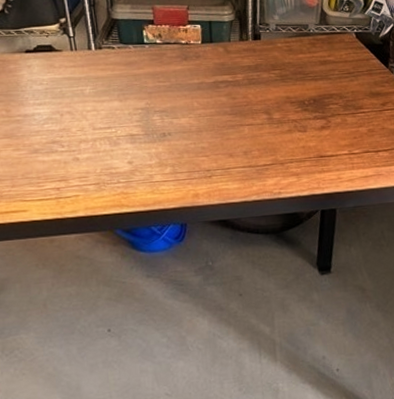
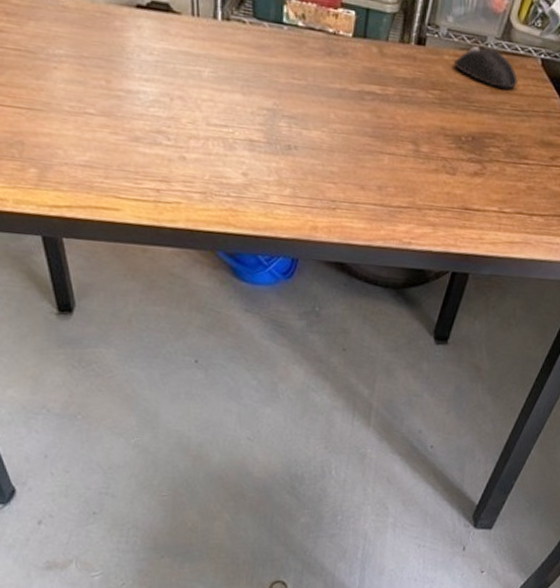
mouse: none [285,32,340,60] -> present [453,45,518,89]

